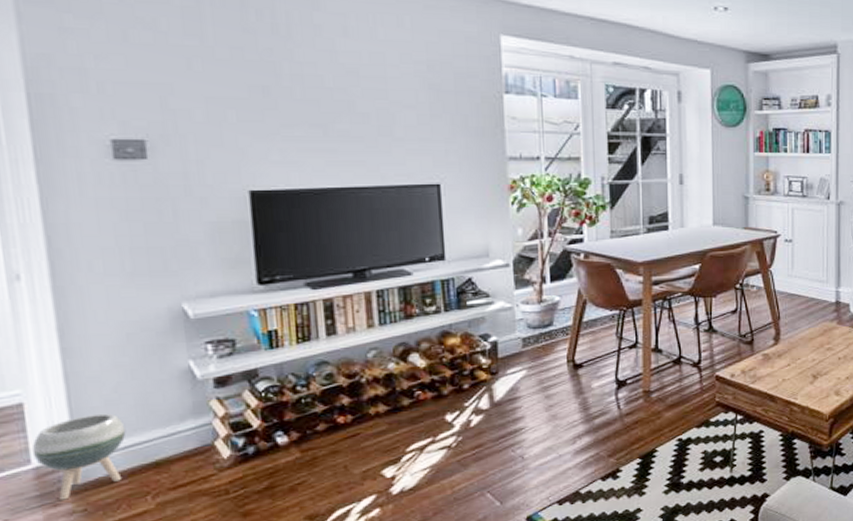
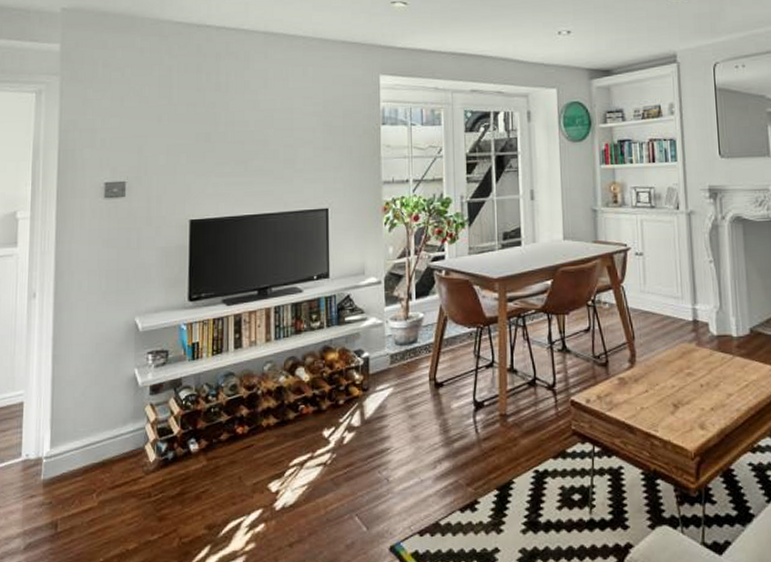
planter: present [31,413,126,500] -> none [23,414,86,492]

